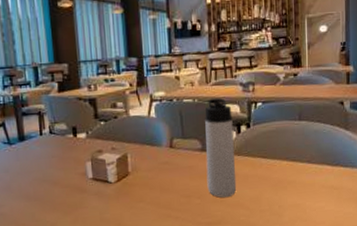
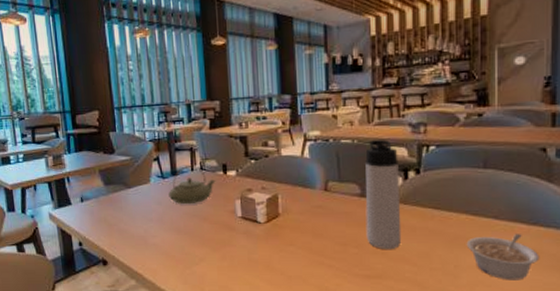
teapot: none [16,130,66,171] -> present [168,166,215,205]
legume: none [287,174,341,214] -> present [466,234,540,281]

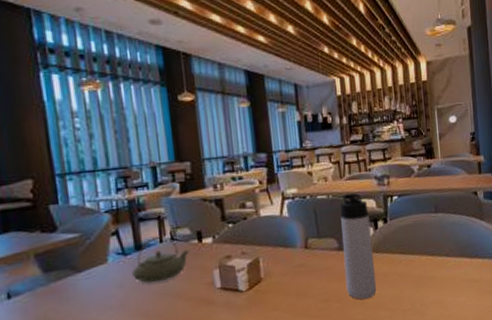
legume: present [466,234,540,281] -> none [428,267,481,310]

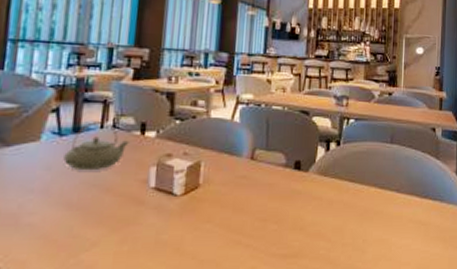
thermos bottle: present [340,193,377,300] -> none [287,109,323,224]

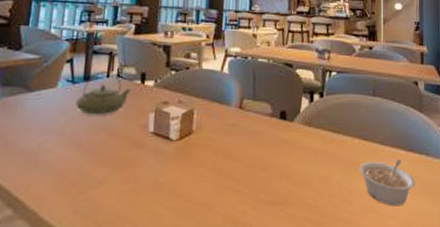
legume: none [373,207,428,253] -> present [359,160,415,206]

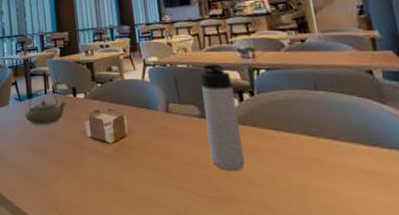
thermos bottle: none [274,62,306,173] -> present [200,64,245,170]
legume: present [359,160,415,206] -> none [310,155,389,205]

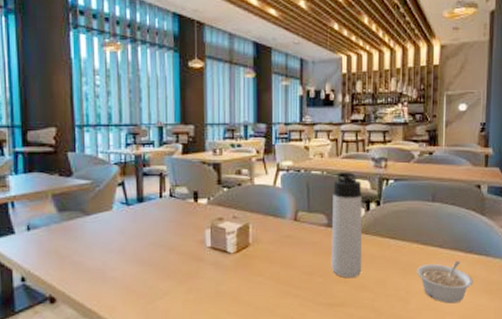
teapot: present [25,89,66,125] -> none [133,192,185,234]
legume: none [310,155,389,205] -> present [416,261,473,304]

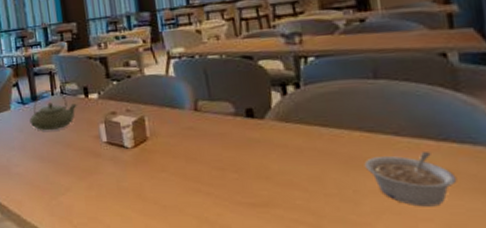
teapot: none [133,192,185,234] -> present [29,90,77,131]
thermos bottle: present [331,172,363,278] -> none [236,53,288,173]

